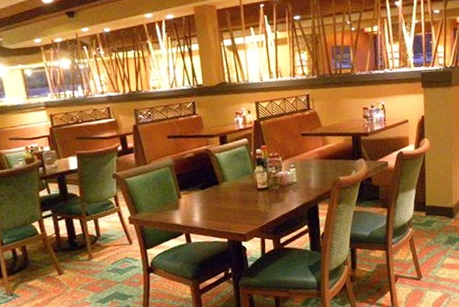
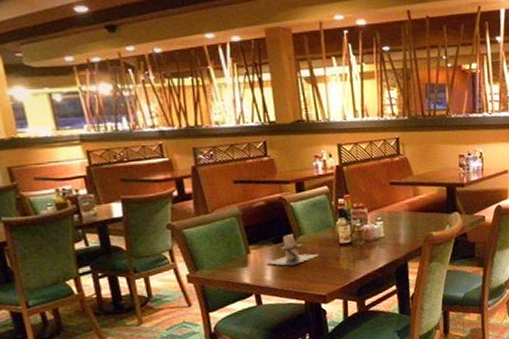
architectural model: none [195,180,241,209] -> present [266,233,320,266]

